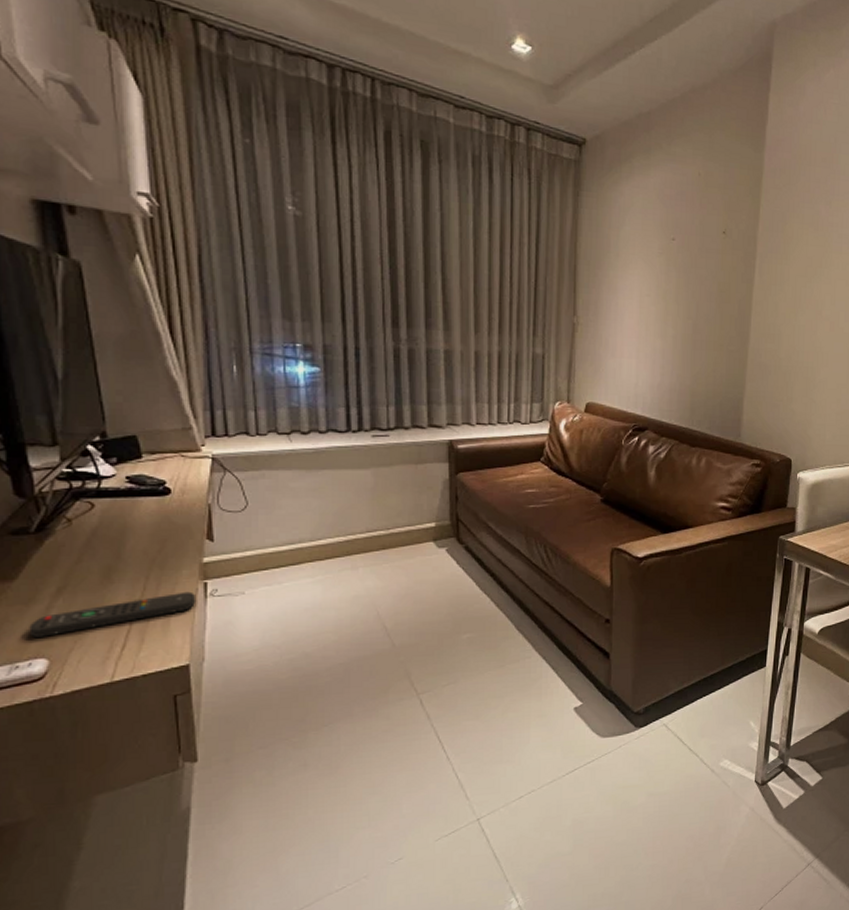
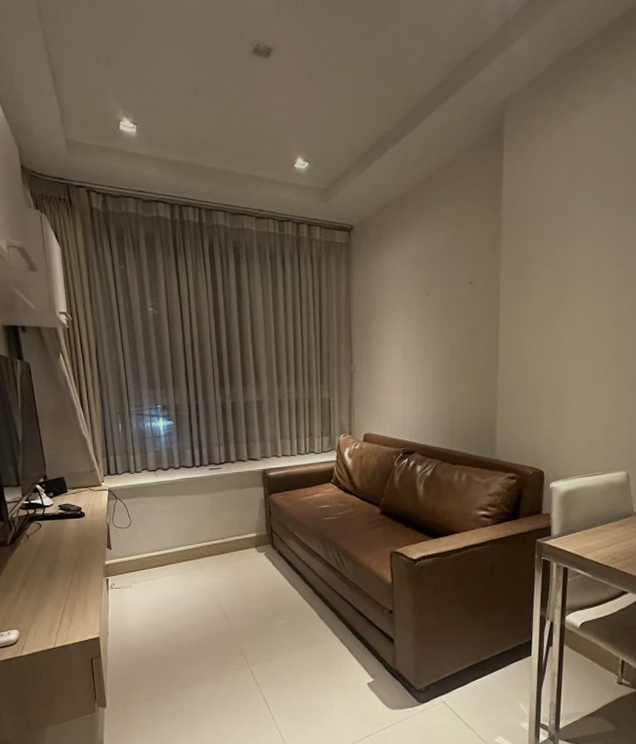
remote control: present [29,591,197,639] -> none [8,585,103,616]

